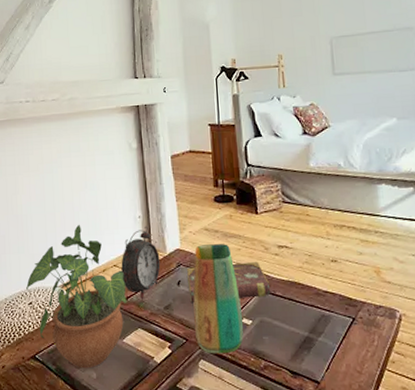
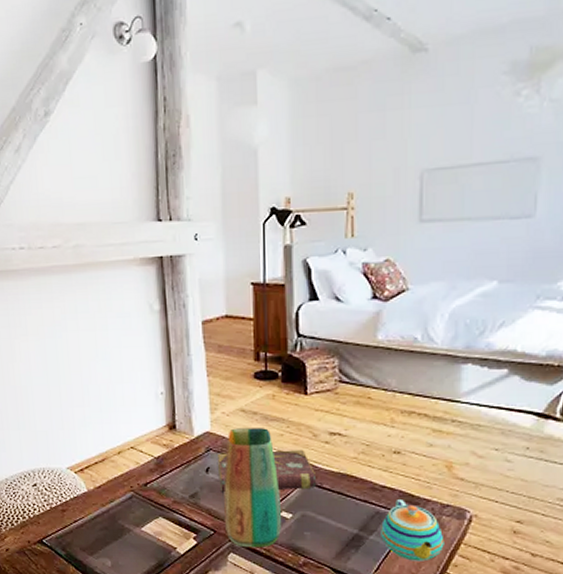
potted plant: present [26,224,127,369] -> none [29,399,146,556]
alarm clock: present [121,226,161,299] -> none [139,404,186,485]
teapot: none [327,303,382,360] -> present [381,500,444,562]

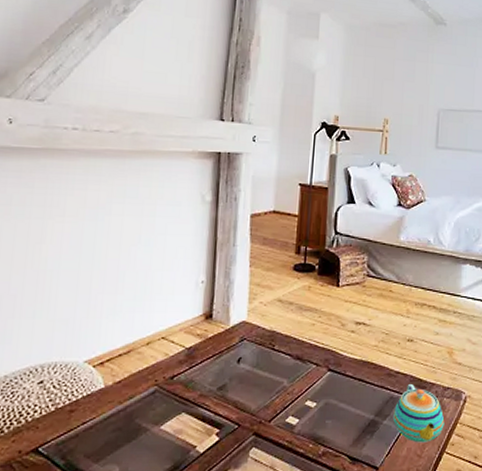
book: present [218,450,317,493] -> none [249,339,342,384]
vase: present [223,428,282,548] -> none [249,318,307,441]

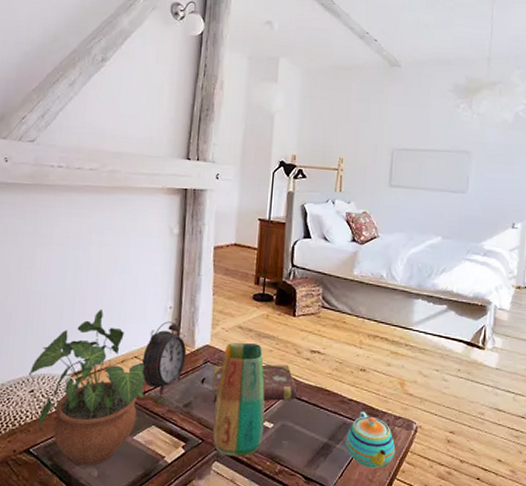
potted plant: none [38,286,174,463] -> present [29,309,145,466]
alarm clock: none [170,293,221,378] -> present [142,317,187,394]
vase: none [249,318,307,441] -> present [212,343,265,457]
book: none [249,339,342,384] -> present [212,364,297,403]

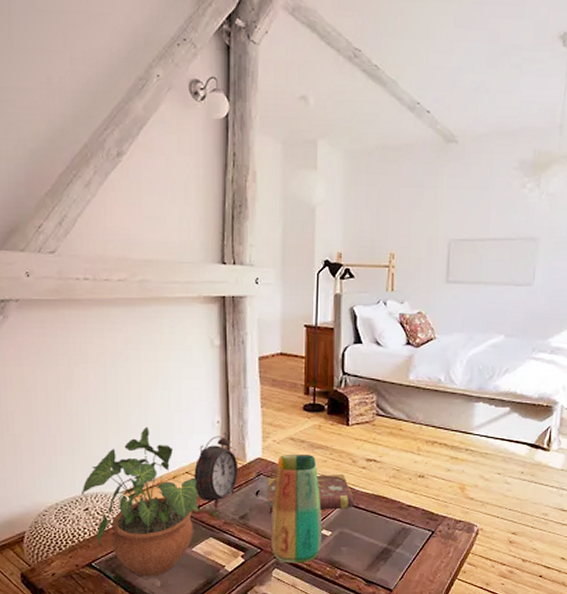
teapot: present [346,412,396,468] -> none [406,517,456,570]

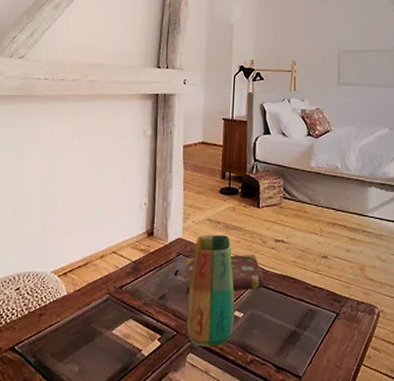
potted plant: present [82,426,199,577] -> none [15,207,123,362]
alarm clock: present [194,432,239,508] -> none [120,213,161,288]

